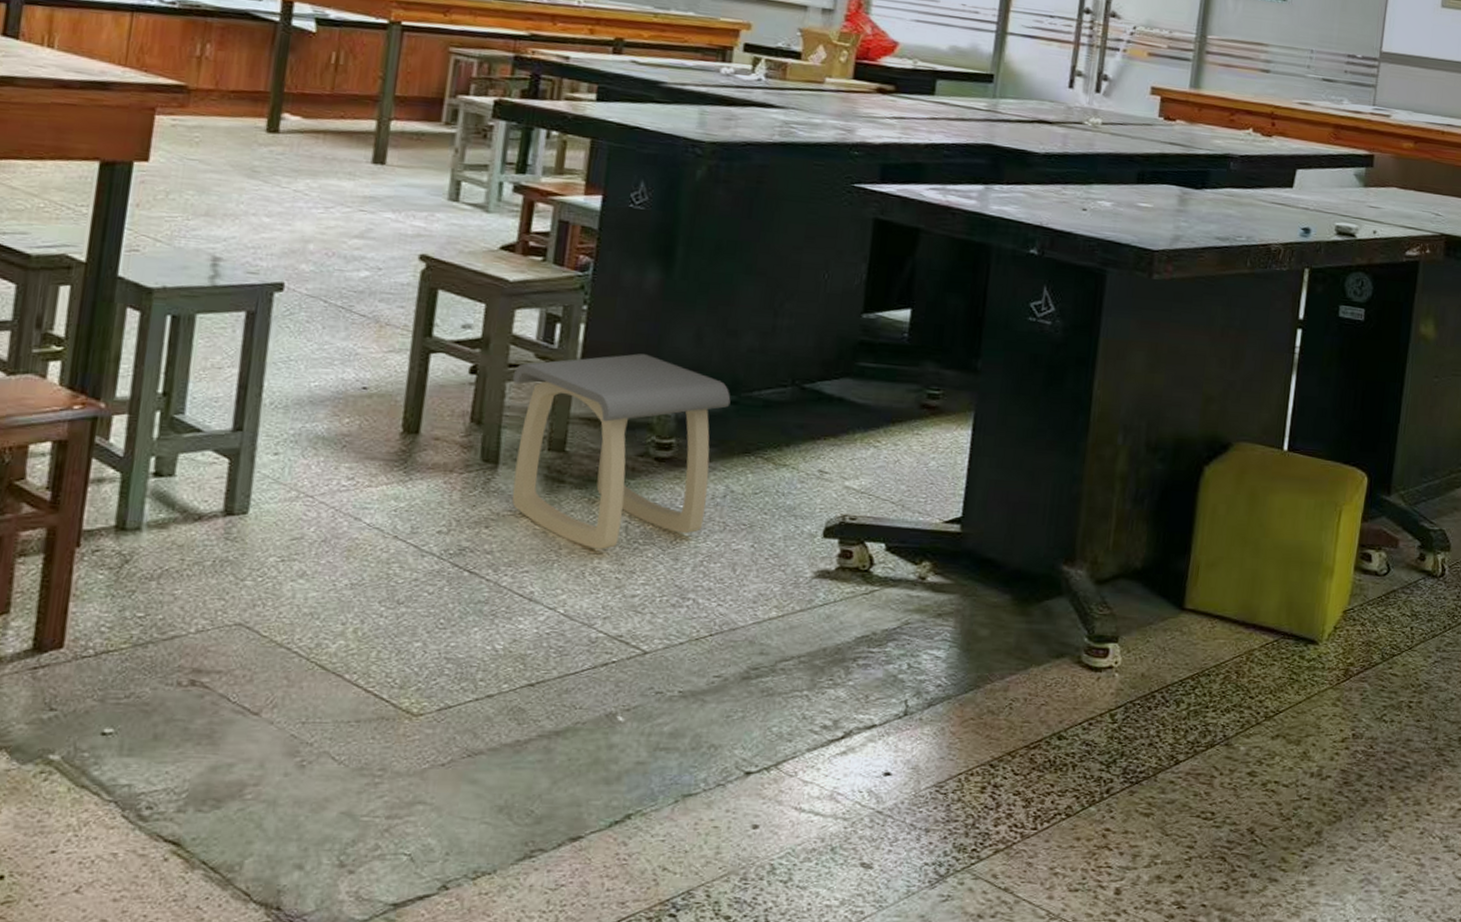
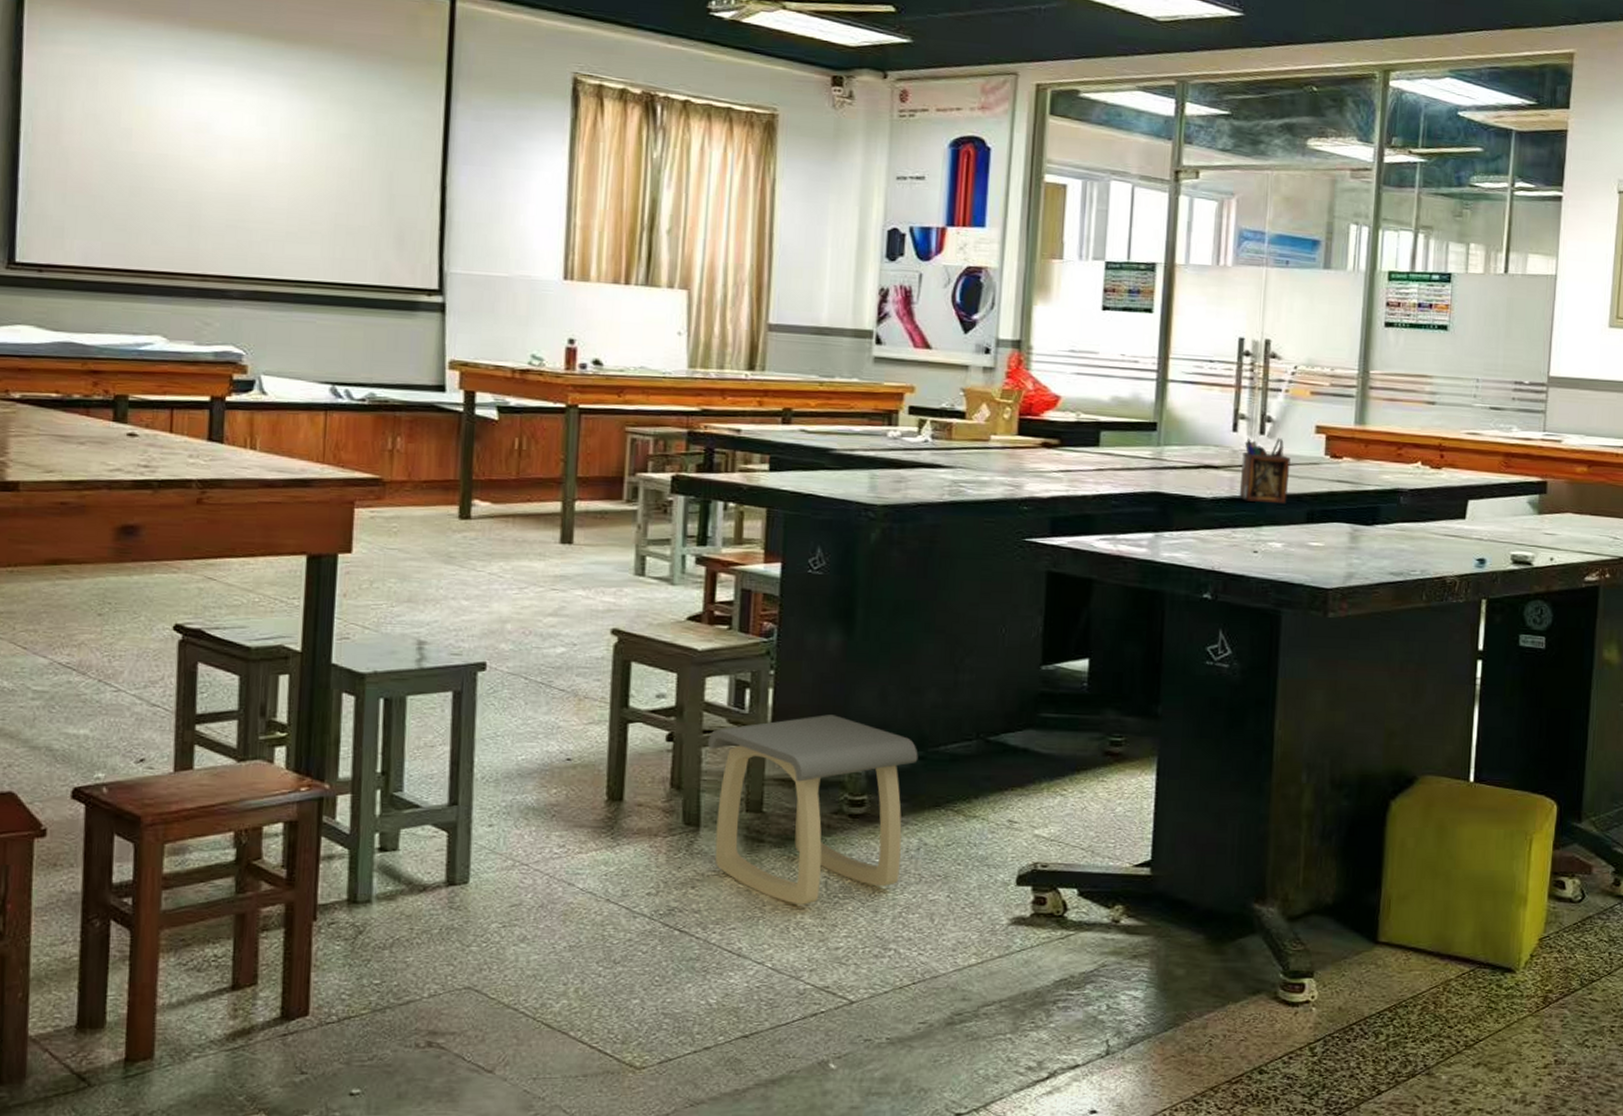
desk organizer: none [1071,94,1125,164] -> present [1239,437,1291,505]

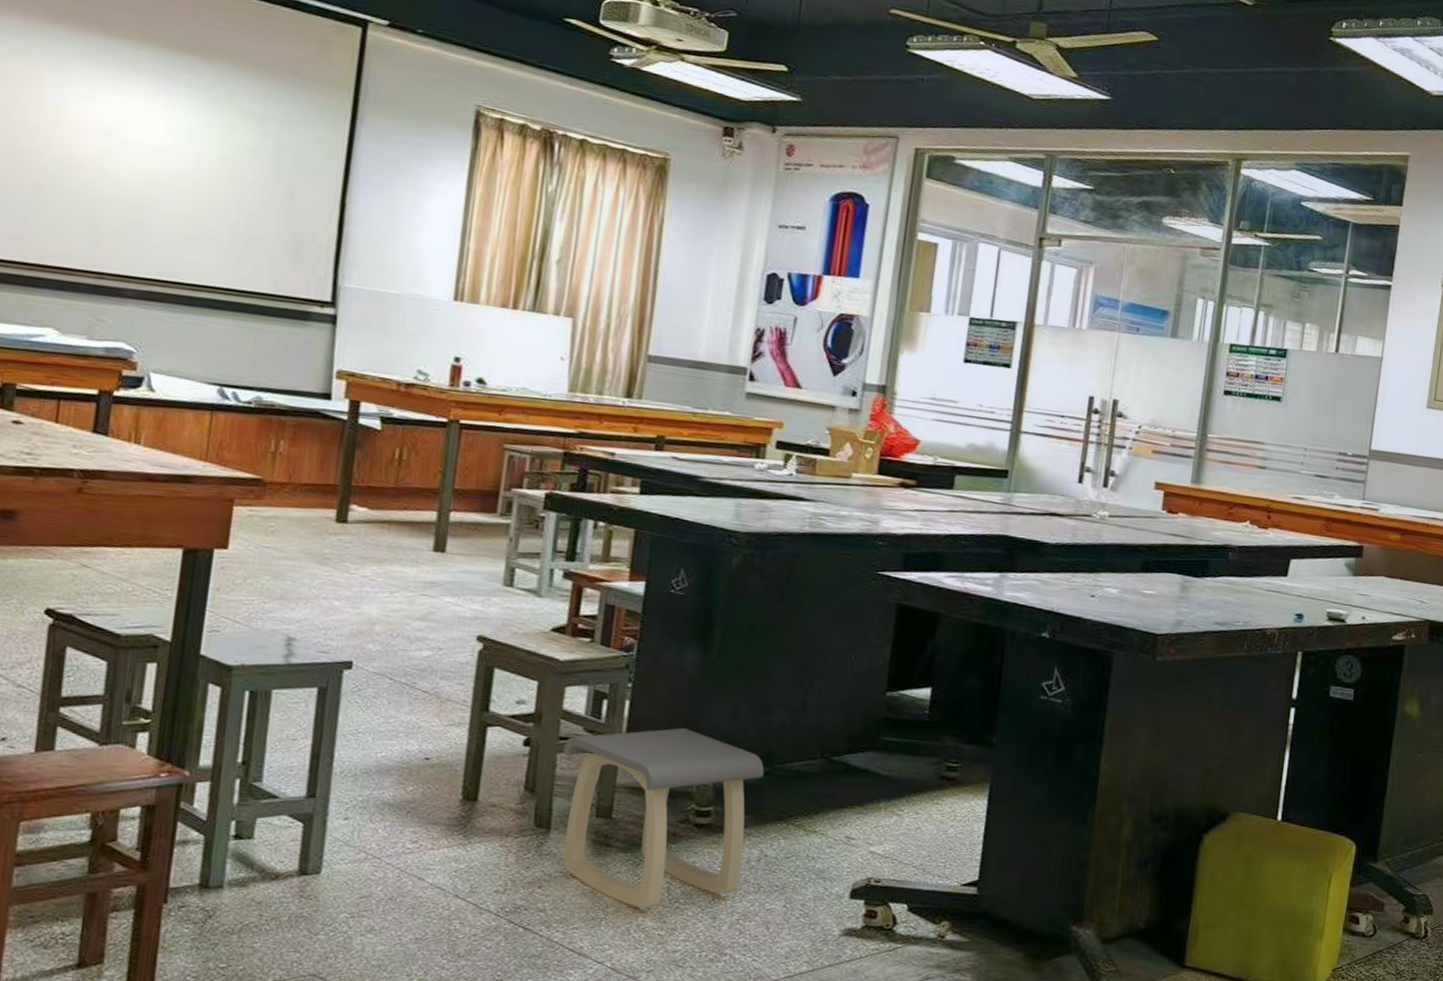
desk organizer: present [1239,437,1291,505] -> none [1080,489,1130,554]

